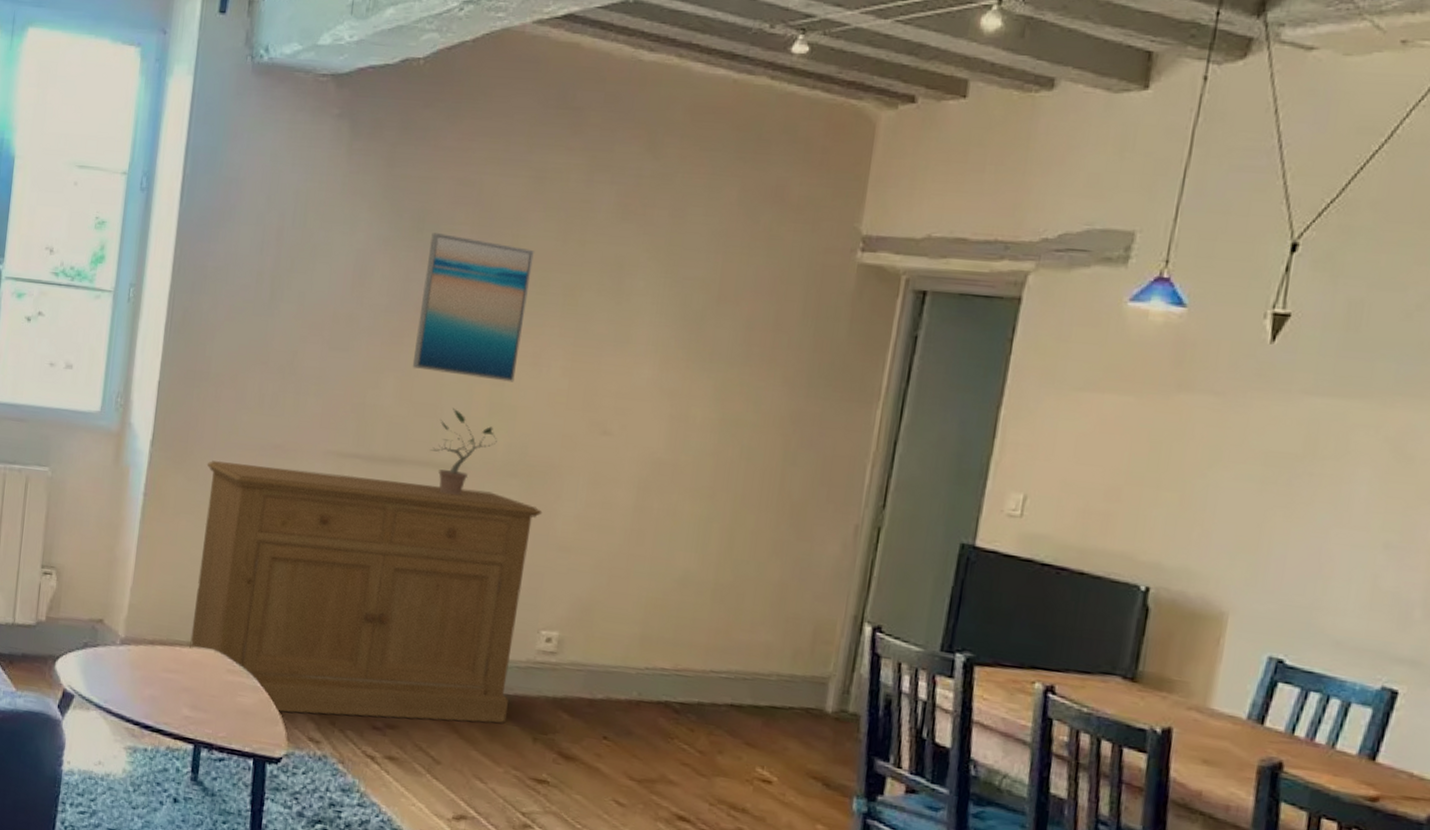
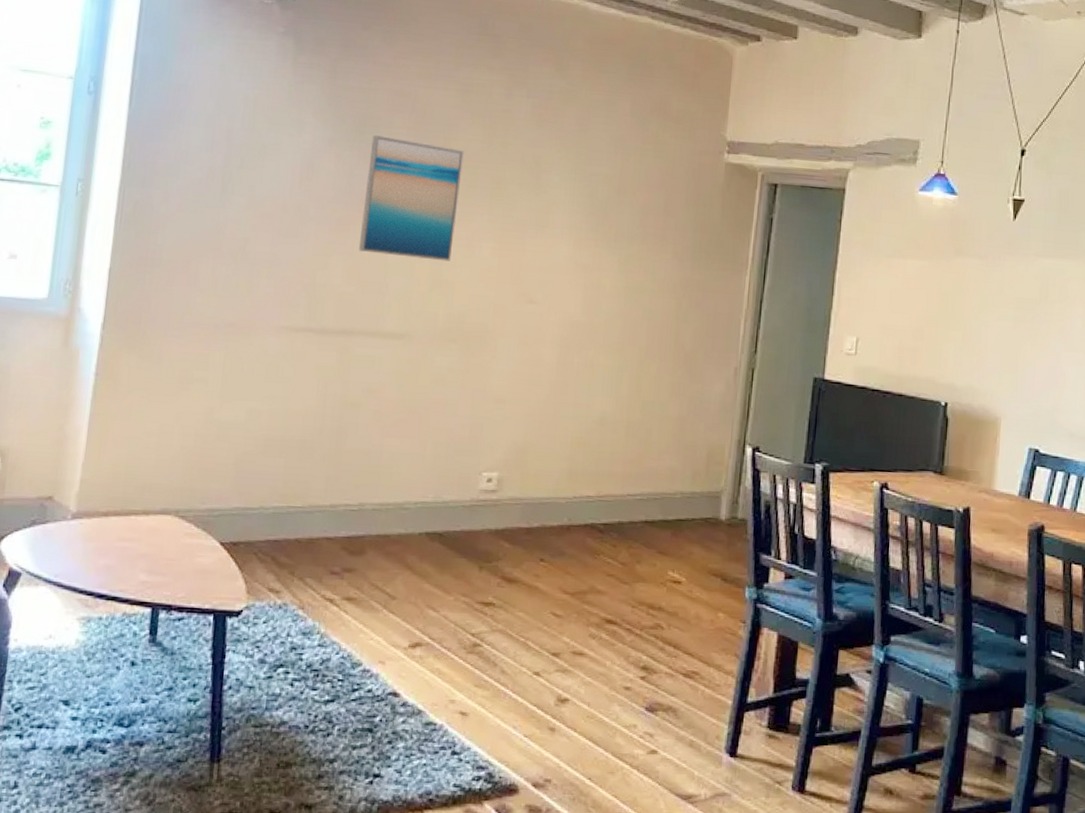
sideboard: present [189,460,543,724] -> none [145,339,480,568]
potted plant: present [429,407,497,496] -> none [376,284,438,361]

